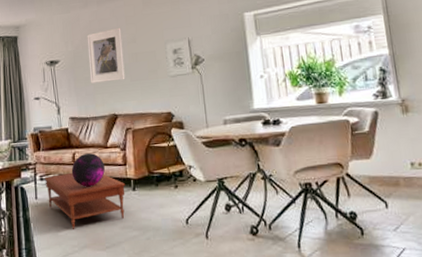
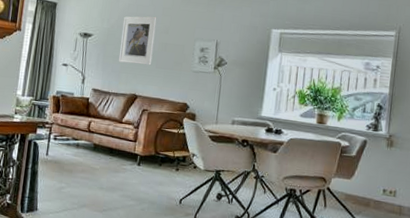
coffee table: present [44,172,126,229] -> none [58,137,132,189]
decorative orb: present [71,152,105,187] -> none [84,123,116,155]

